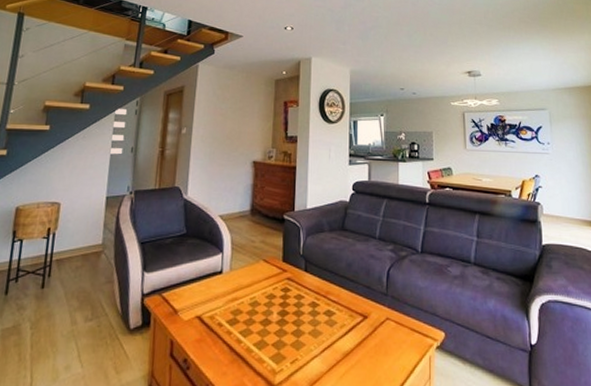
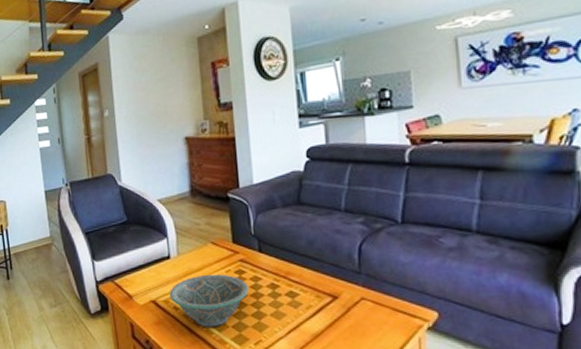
decorative bowl: none [215,291,292,345] -> present [169,274,249,327]

